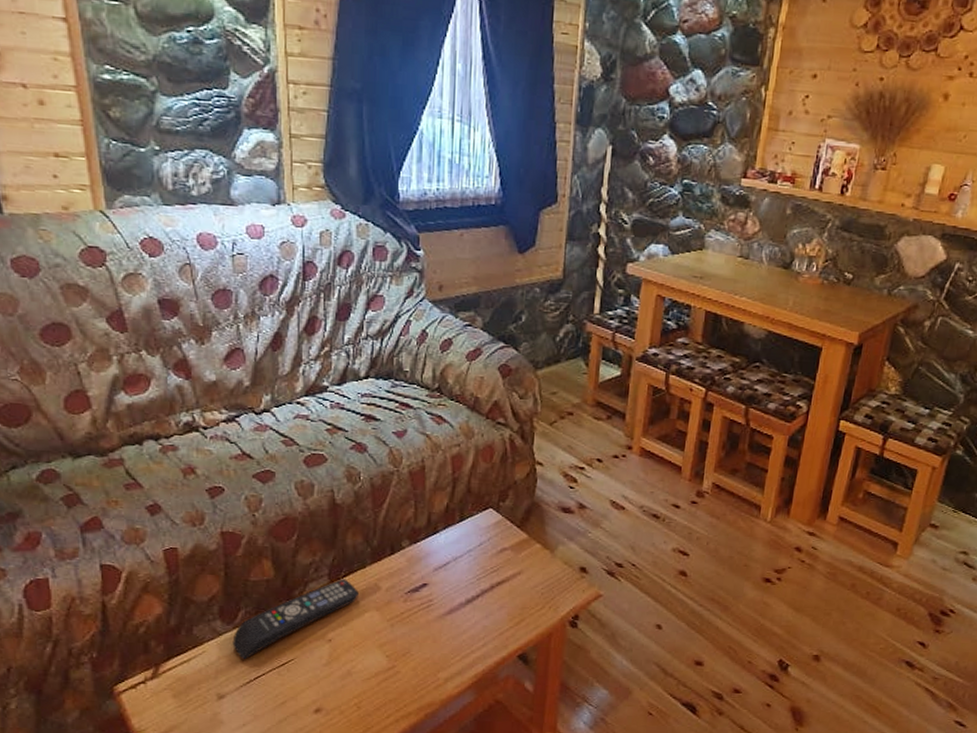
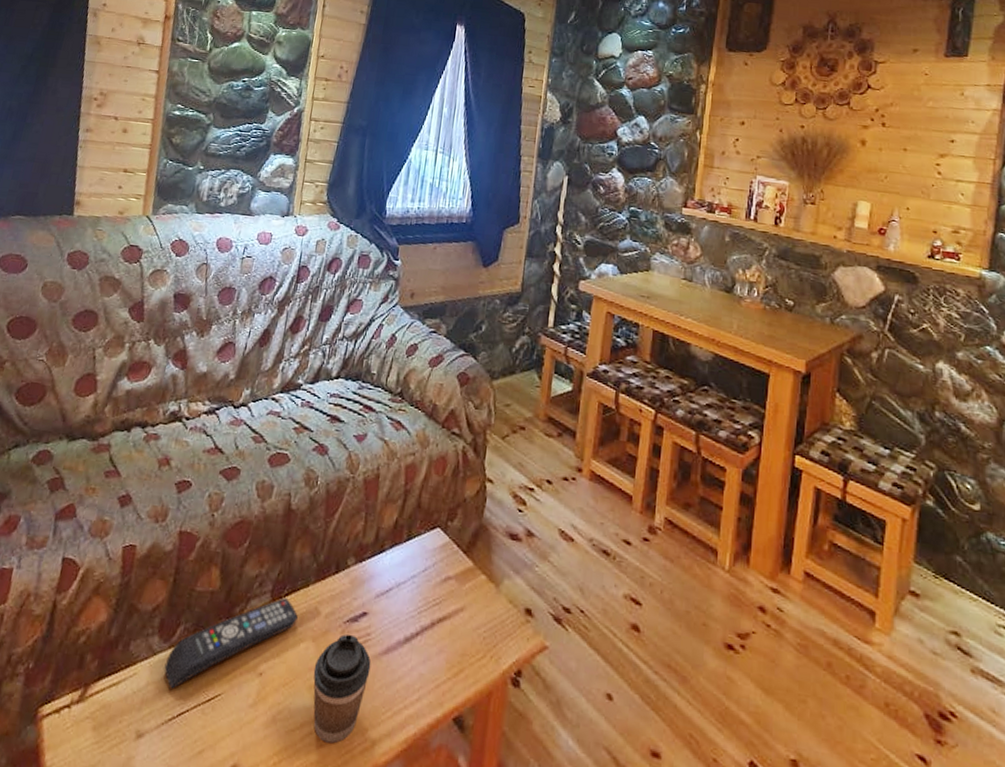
coffee cup: none [381,602,436,685] -> present [313,634,371,744]

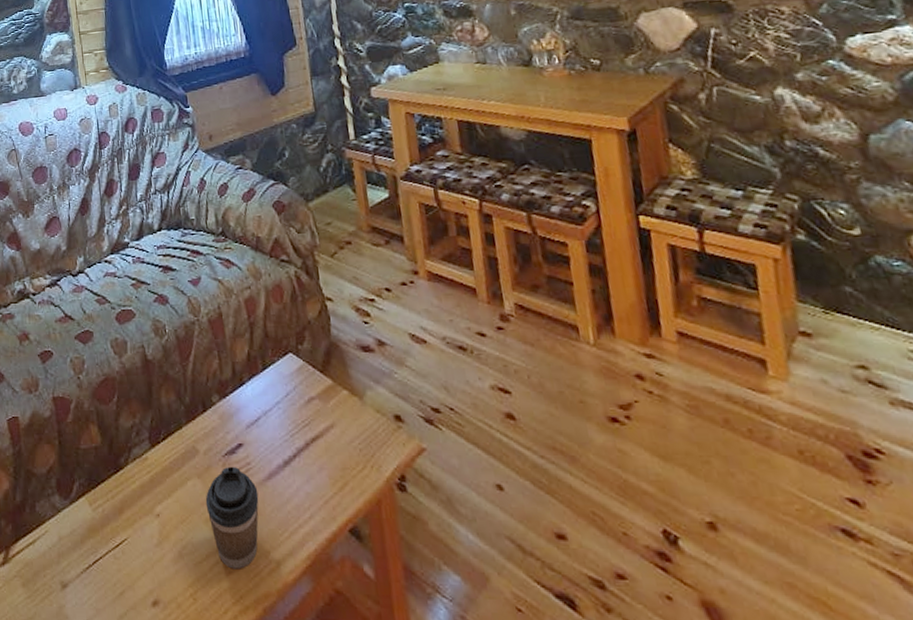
remote control: present [163,597,298,690] -> none [70,442,179,541]

